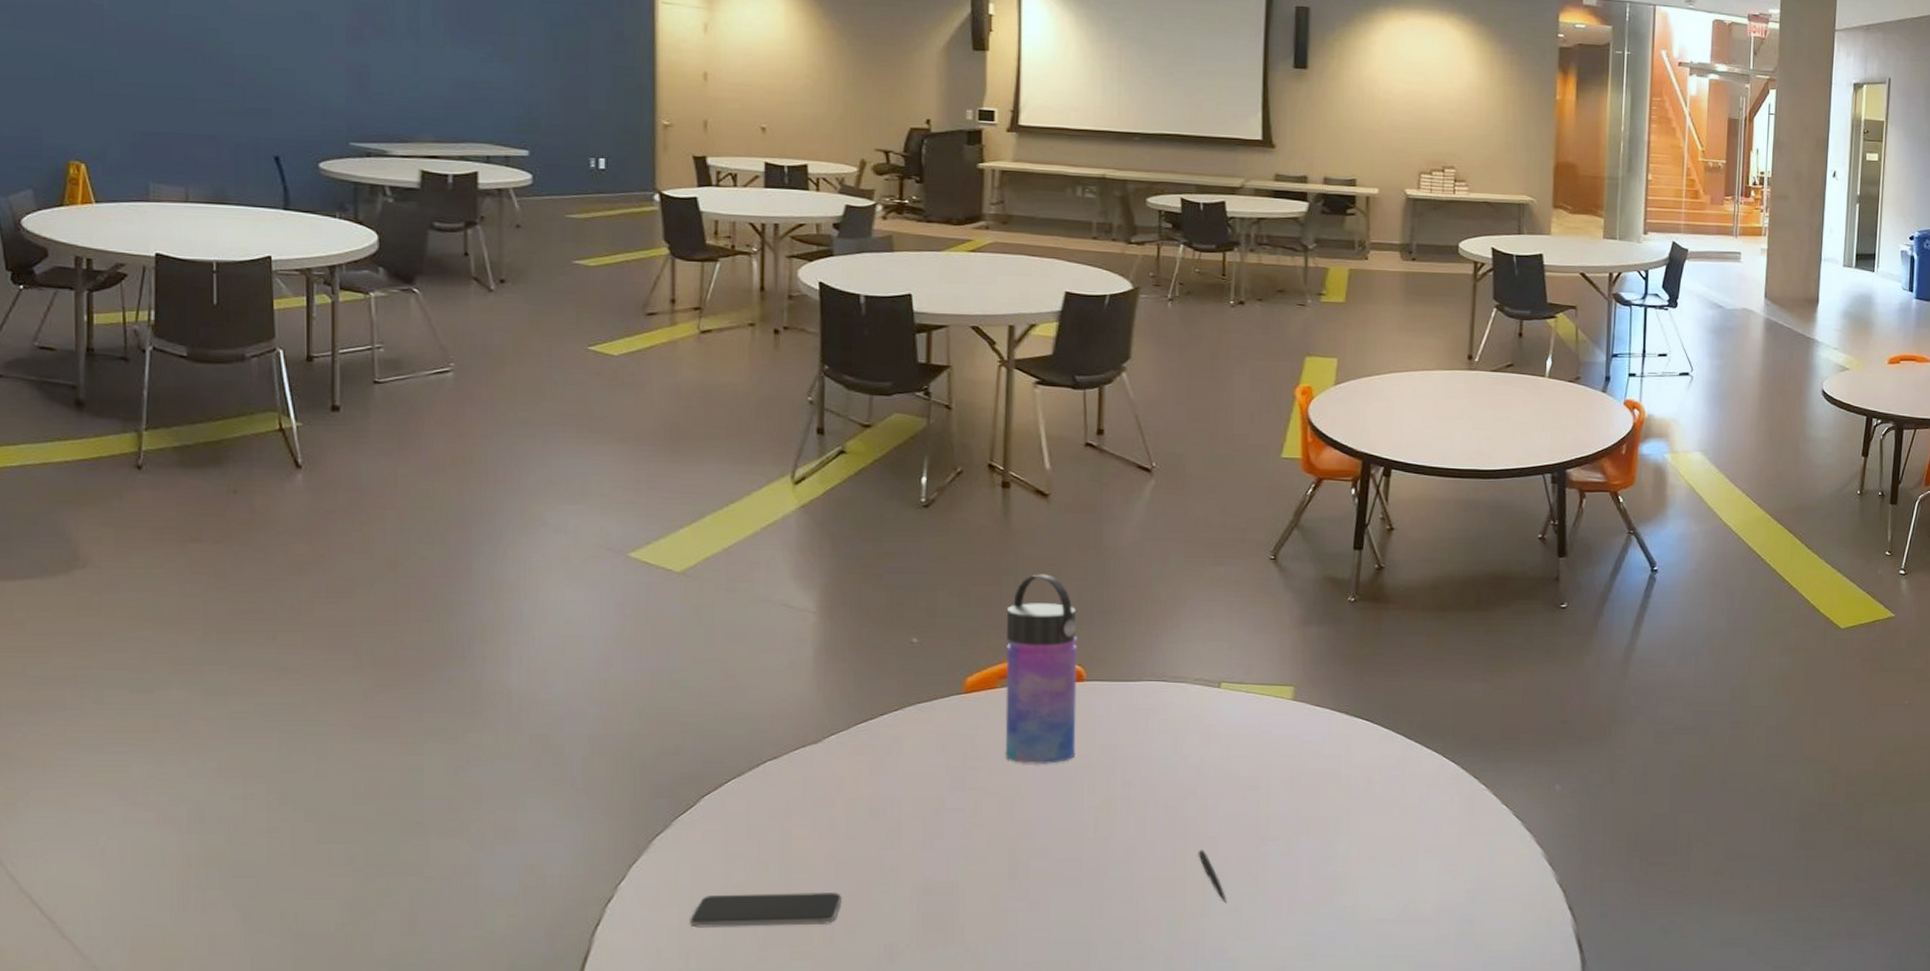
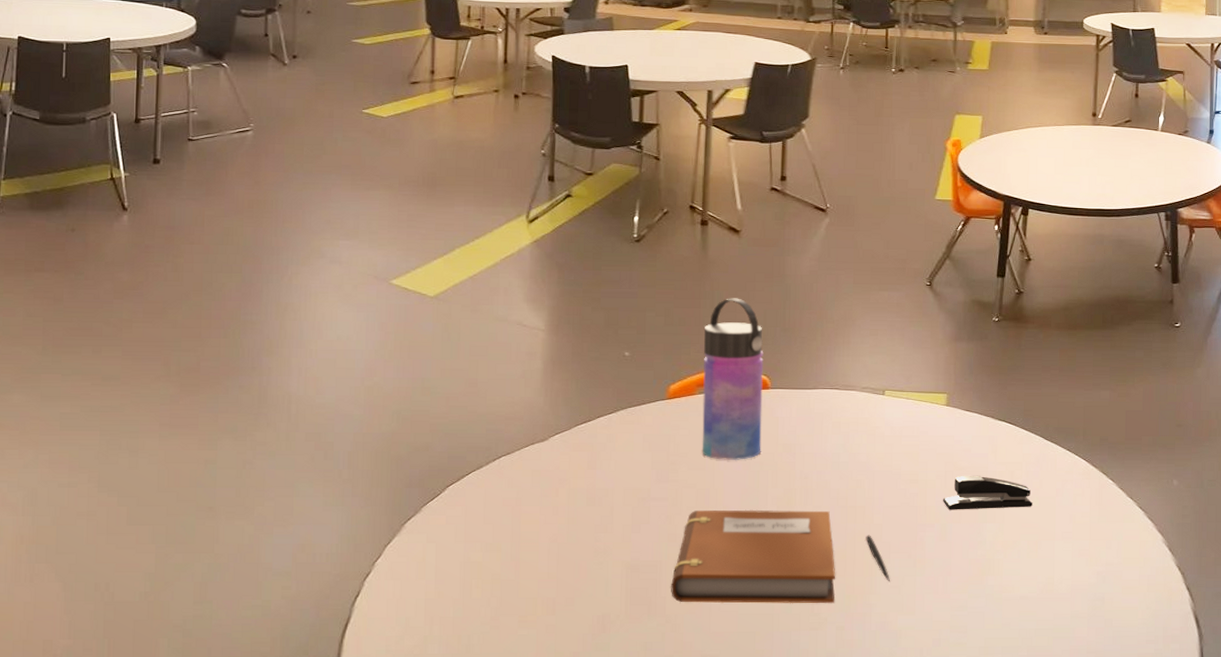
smartphone: present [690,891,842,928] -> none [434,569,562,599]
notebook: none [970,821,1164,930] -> present [671,509,836,604]
stapler: none [1288,780,1392,821] -> present [943,475,1032,510]

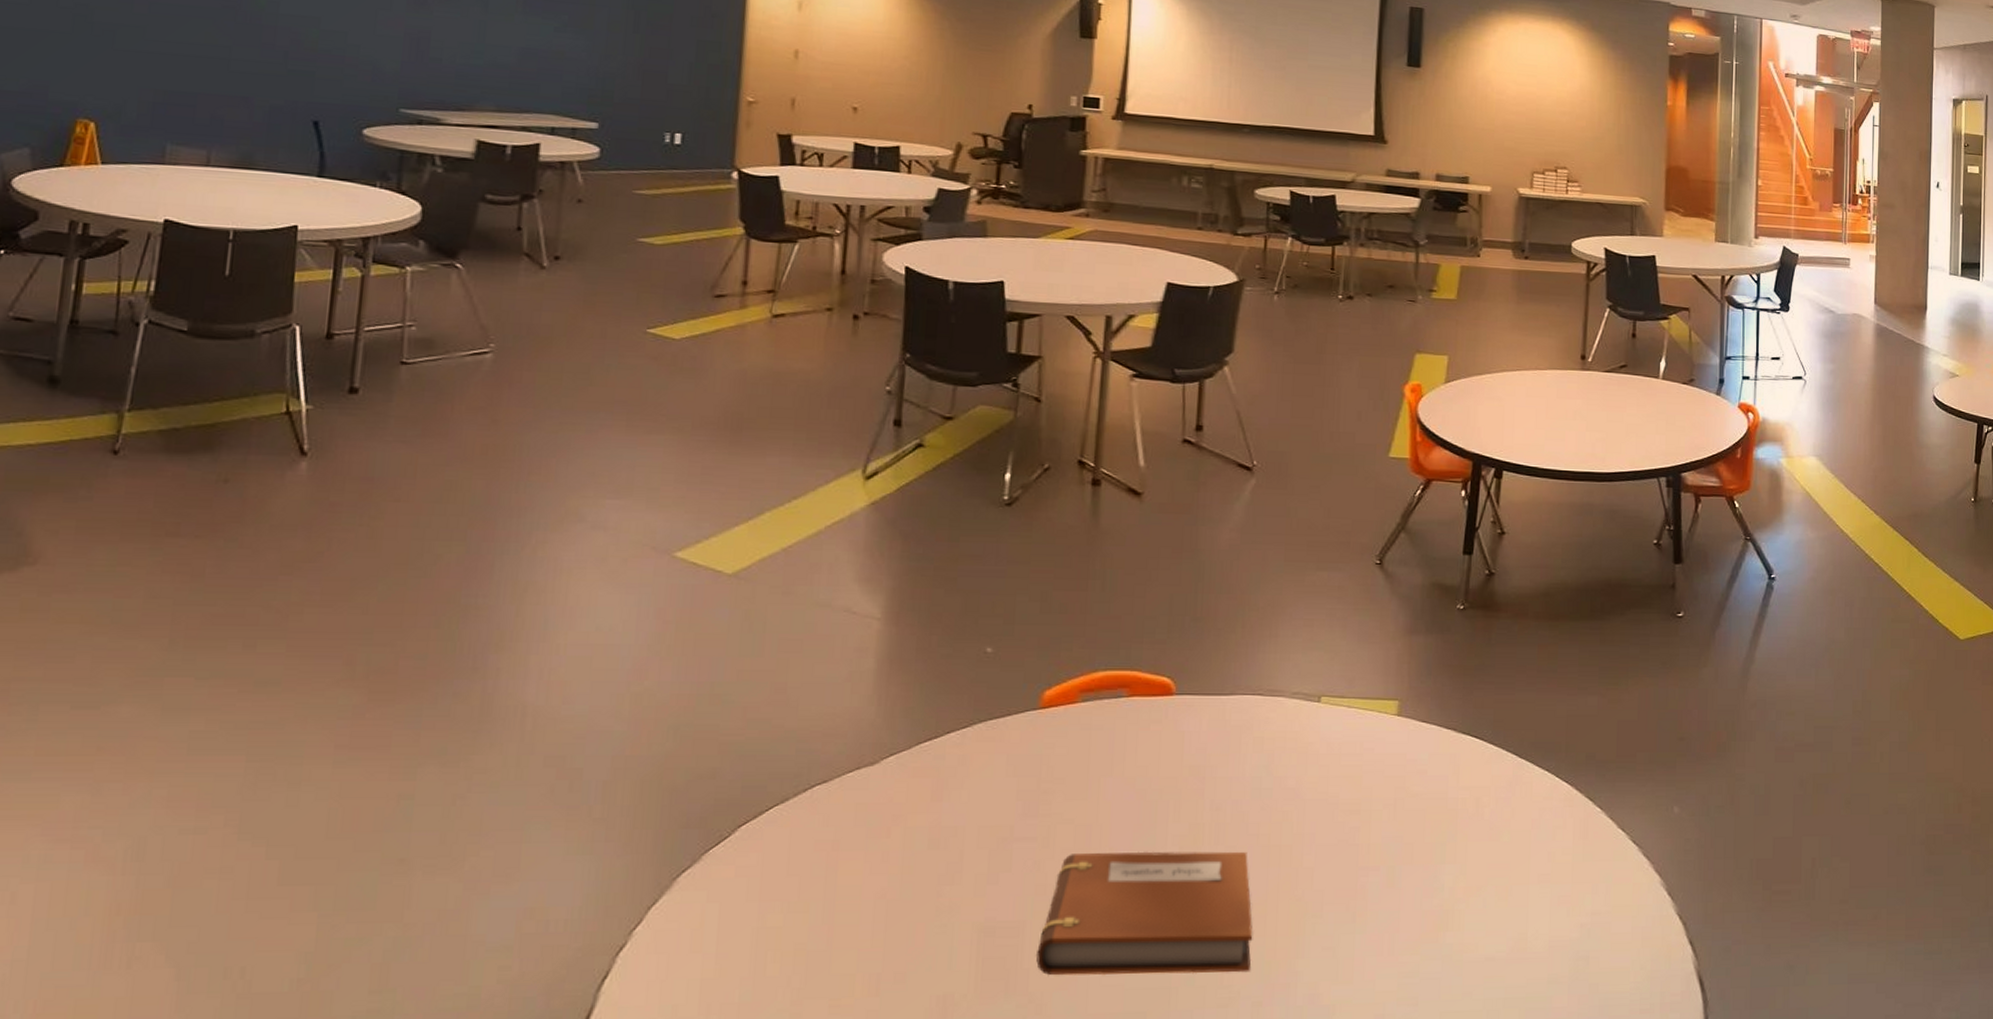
water bottle: present [702,298,764,461] -> none [1083,578,1168,789]
pen: present [866,535,890,582] -> none [1292,882,1322,943]
stapler: present [943,475,1032,510] -> none [1391,803,1502,848]

